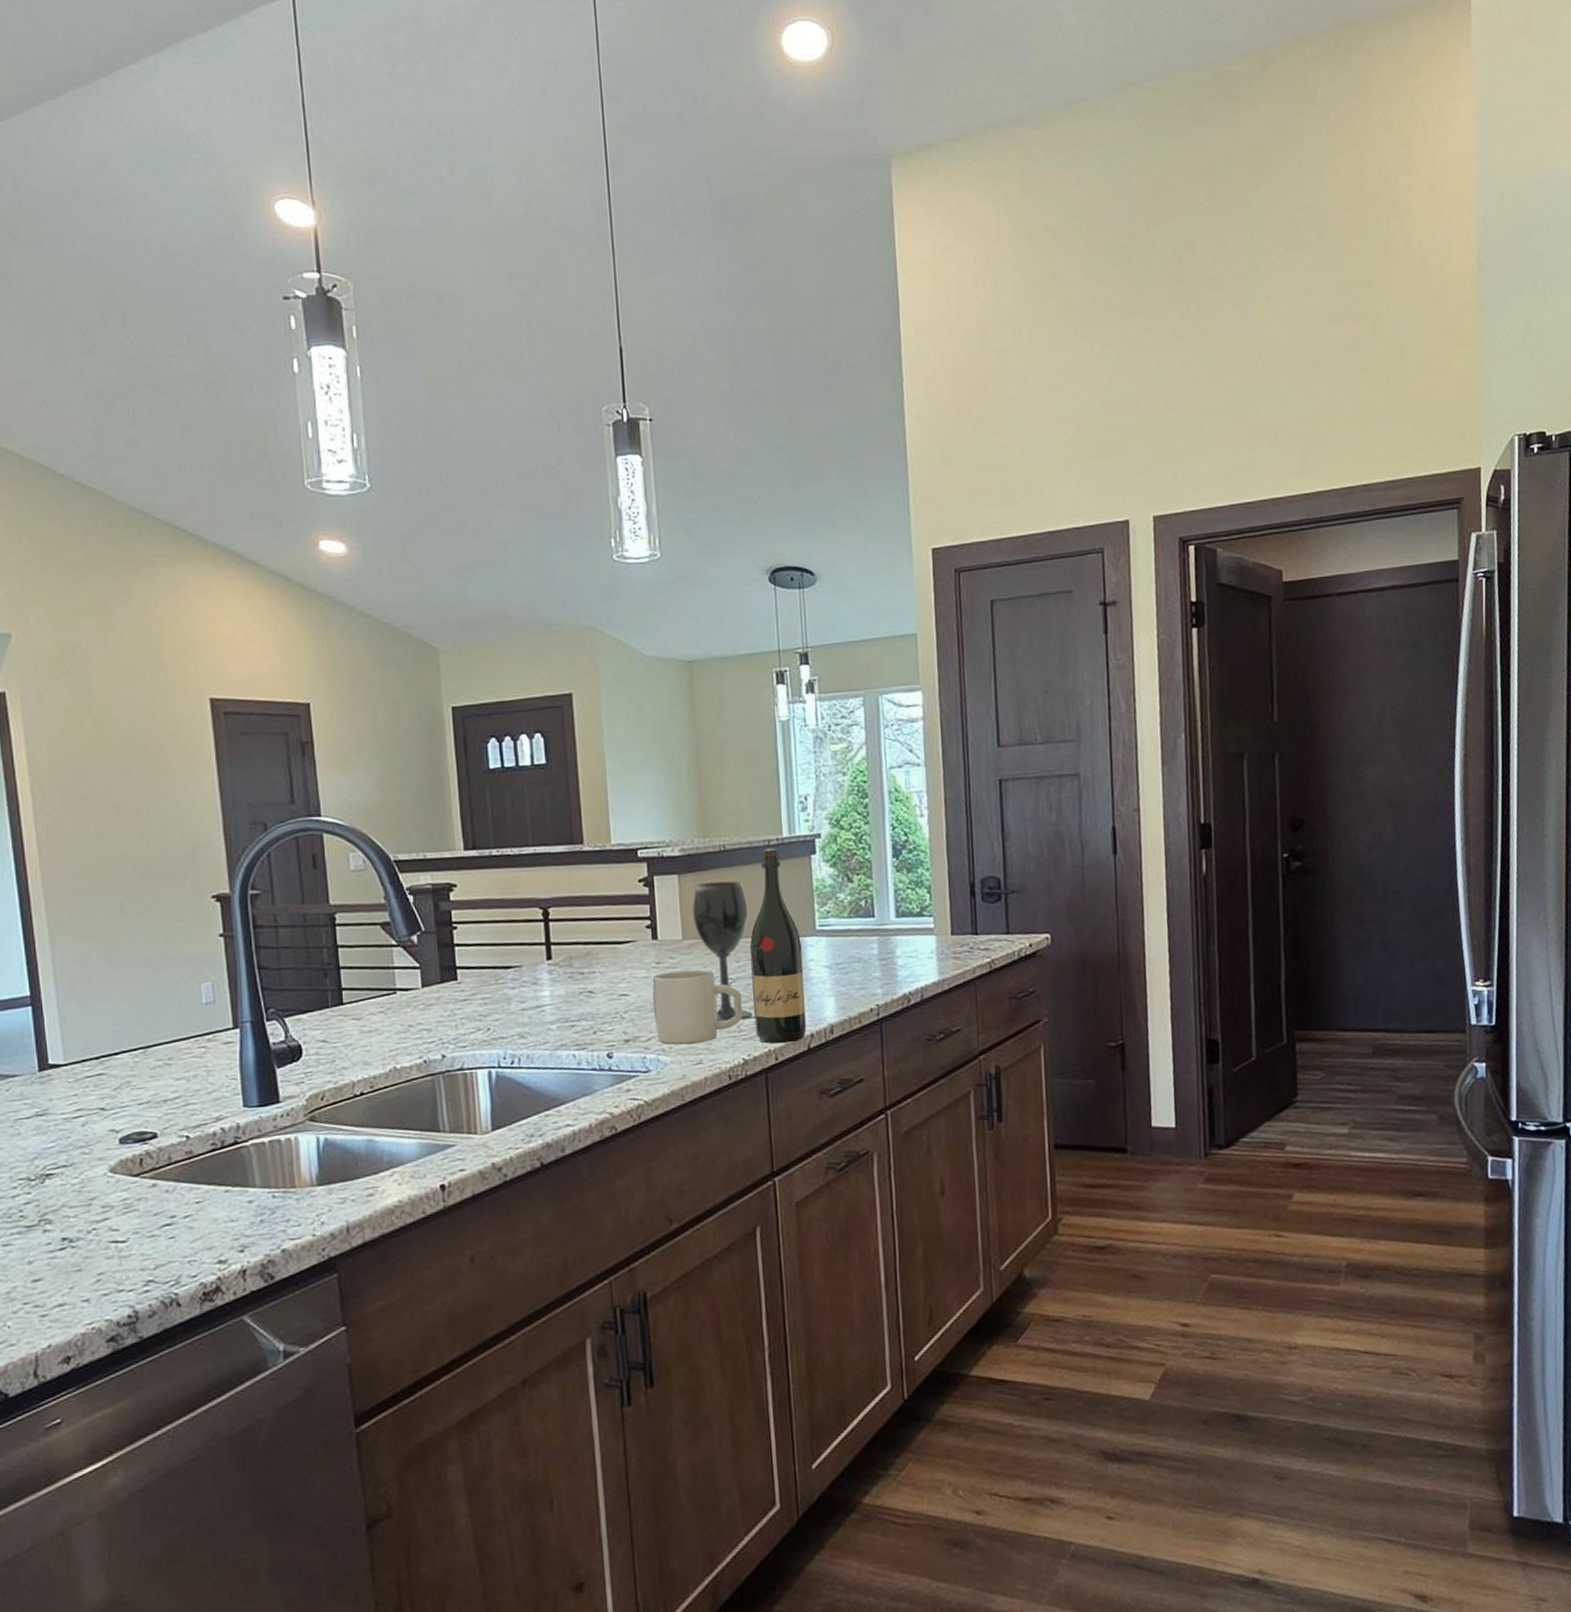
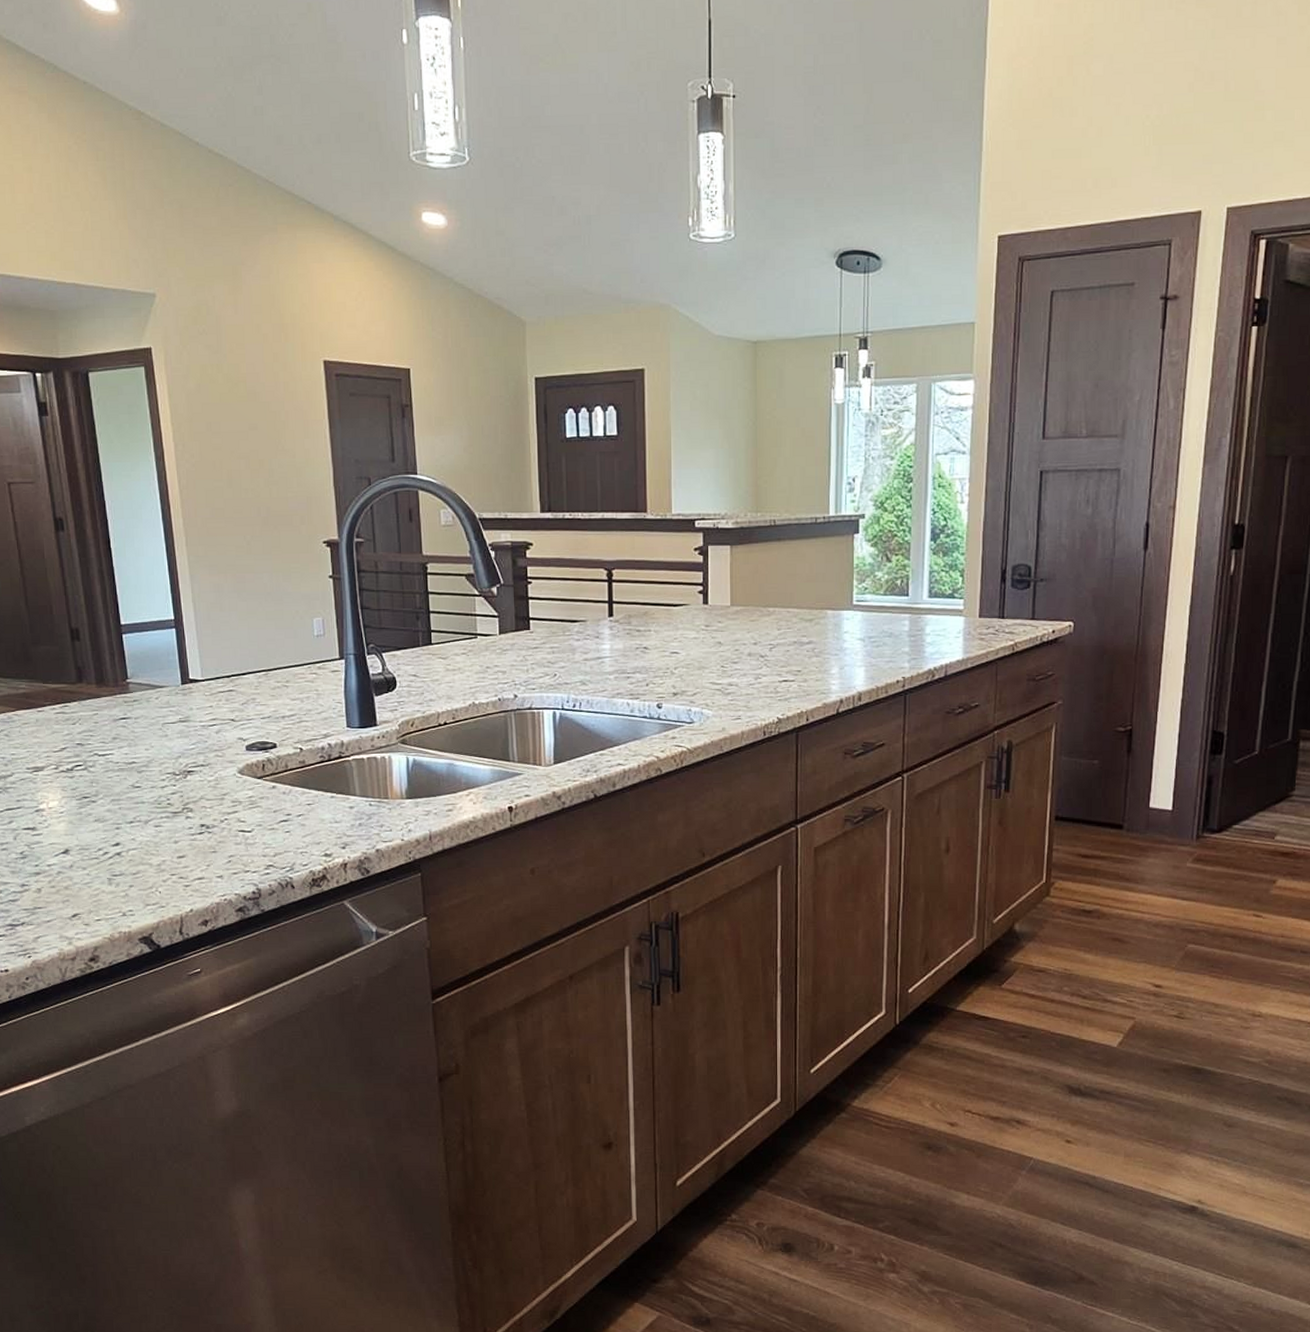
mug: present [652,969,743,1045] -> none [700,634,780,701]
wine glass: present [691,881,752,1022] -> none [741,554,792,682]
wine bottle: present [749,848,807,1045] -> none [790,526,838,707]

